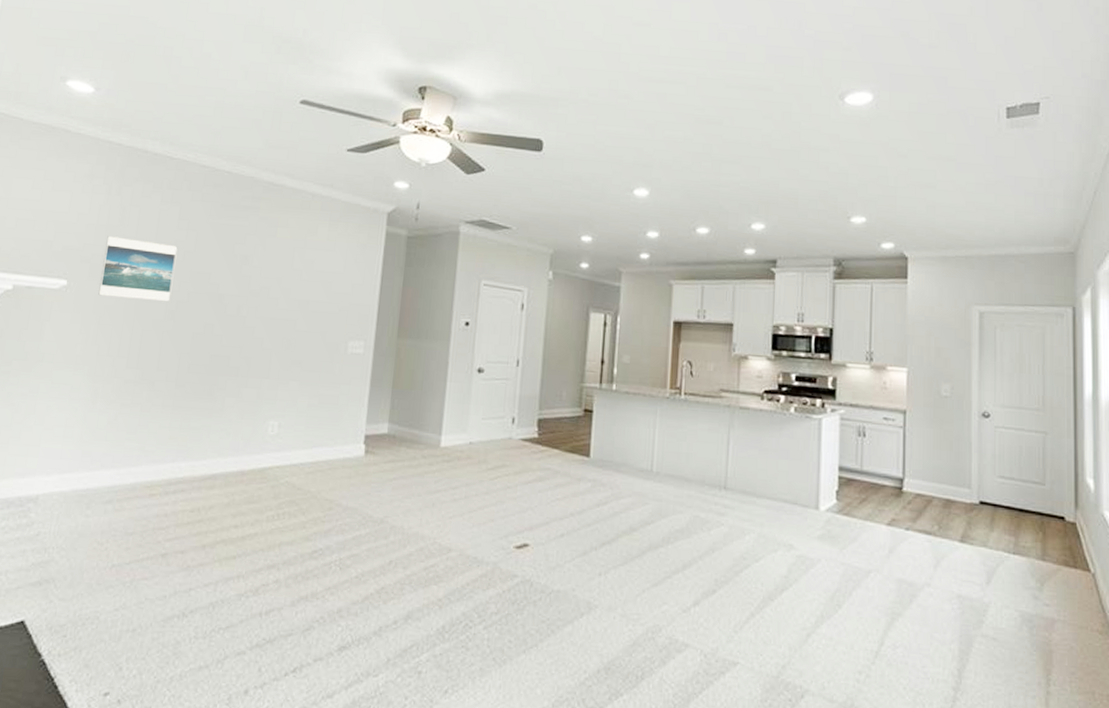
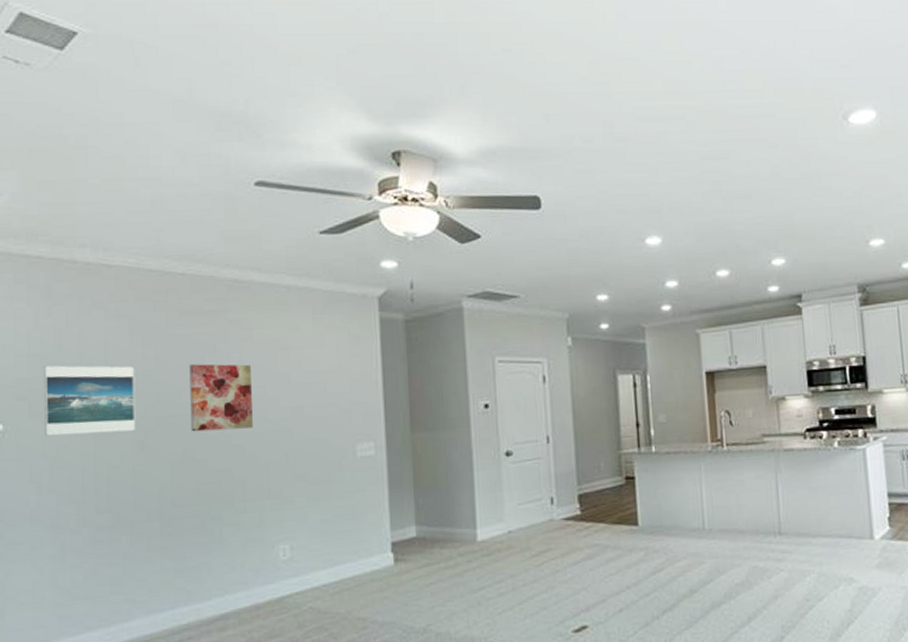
wall art: none [214,251,271,313] -> present [189,364,253,432]

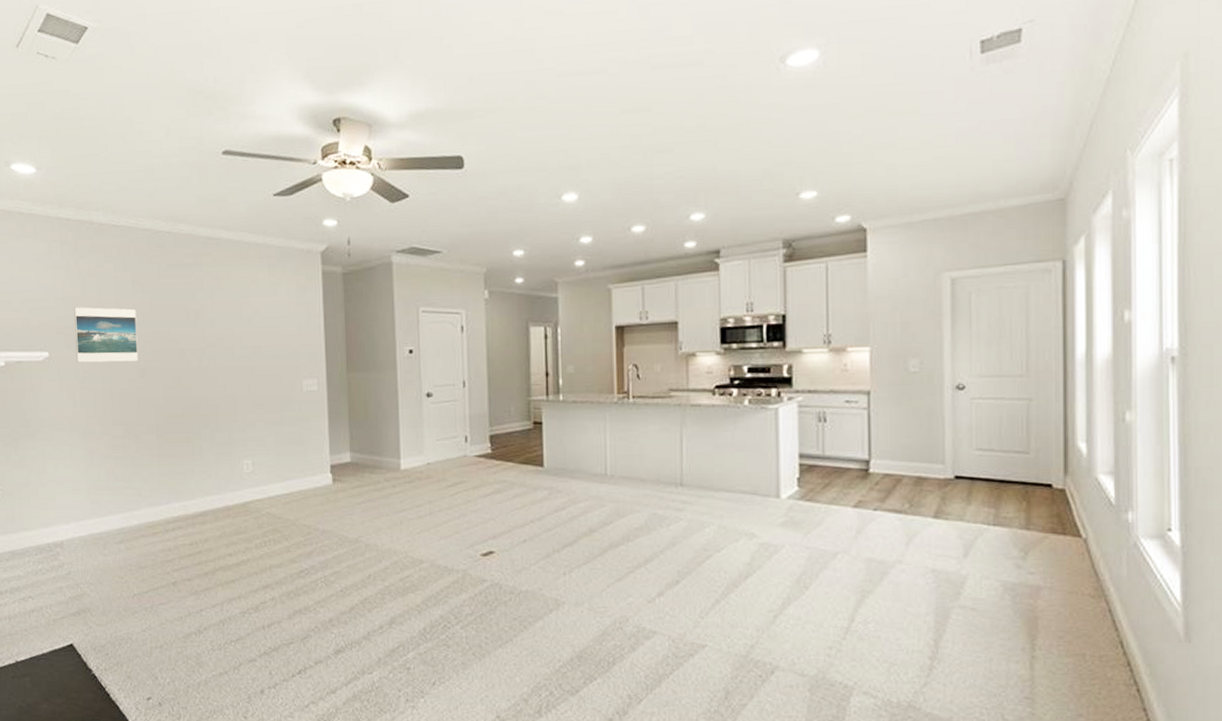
wall art: present [189,364,253,432] -> none [175,308,223,364]

